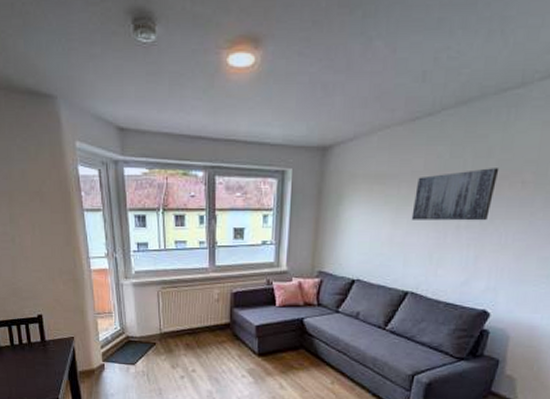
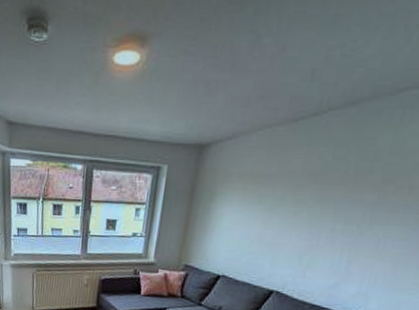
wall art: present [411,168,500,221] -> none [284,171,386,226]

